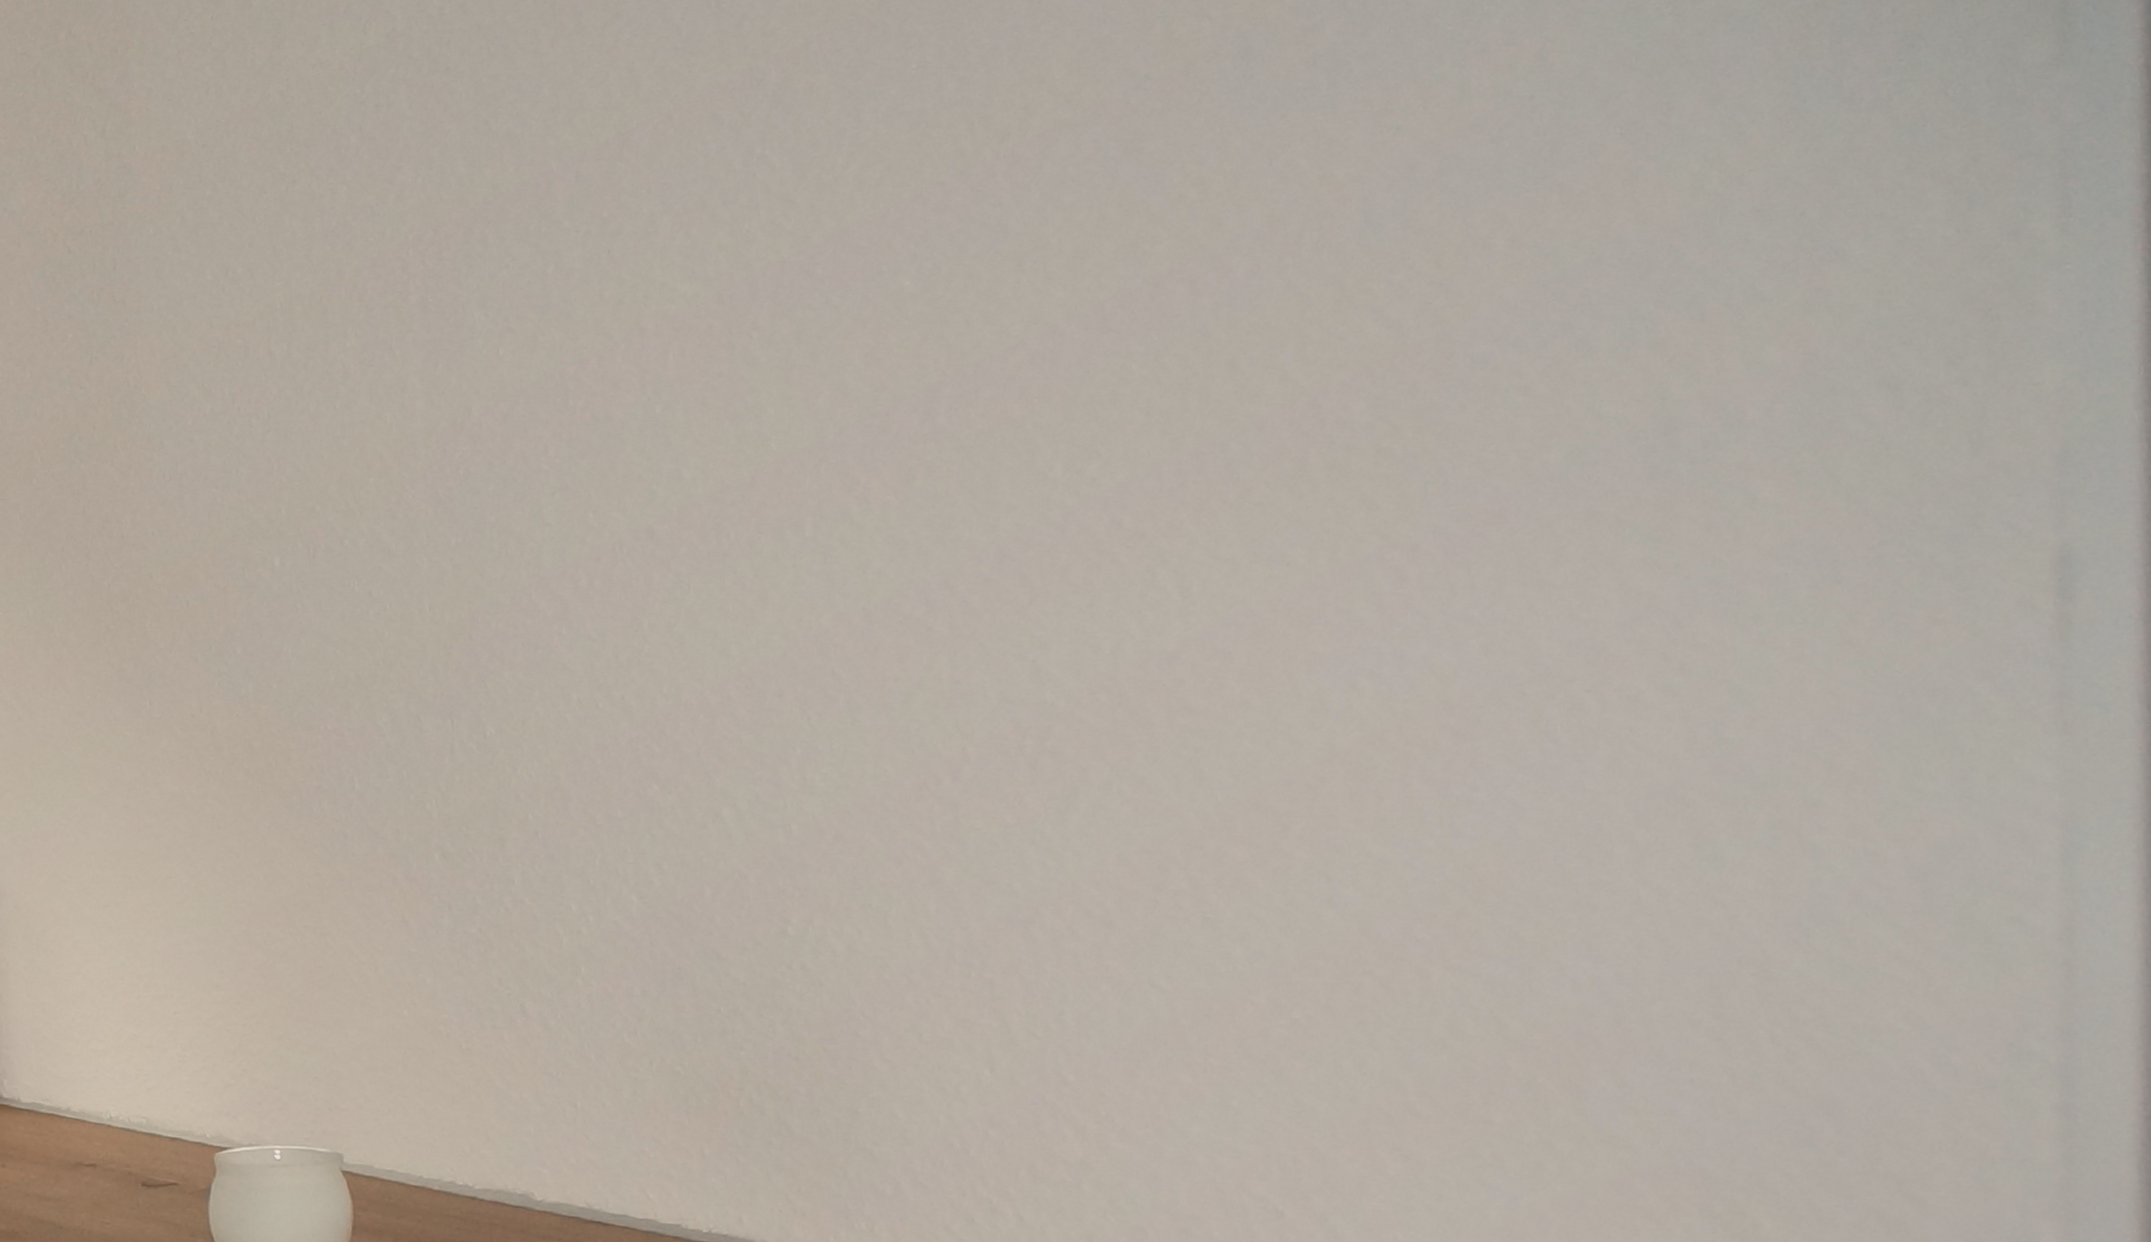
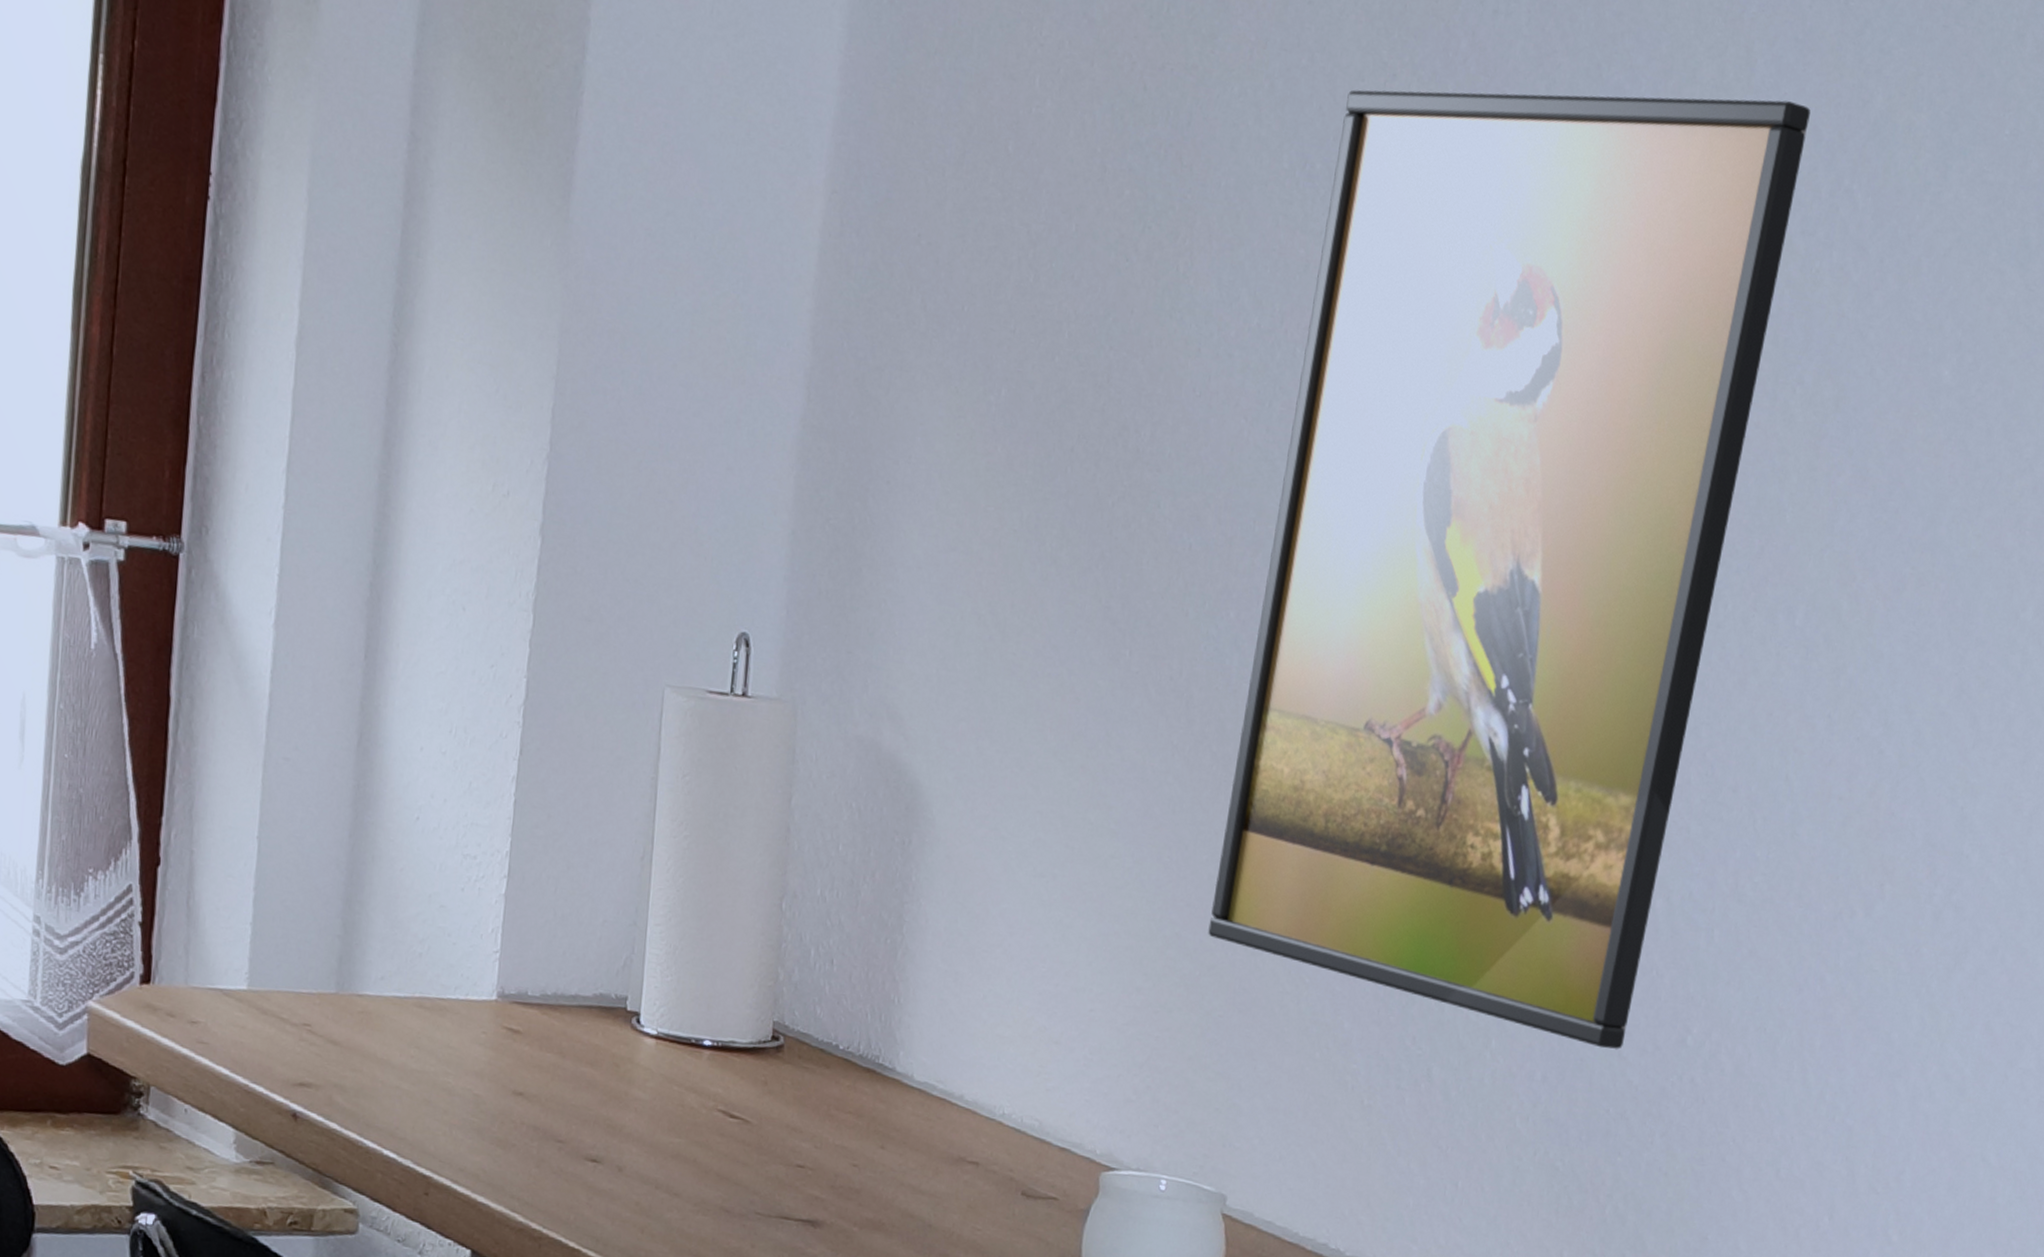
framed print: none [254,99,721,955] -> present [1208,89,1811,1049]

